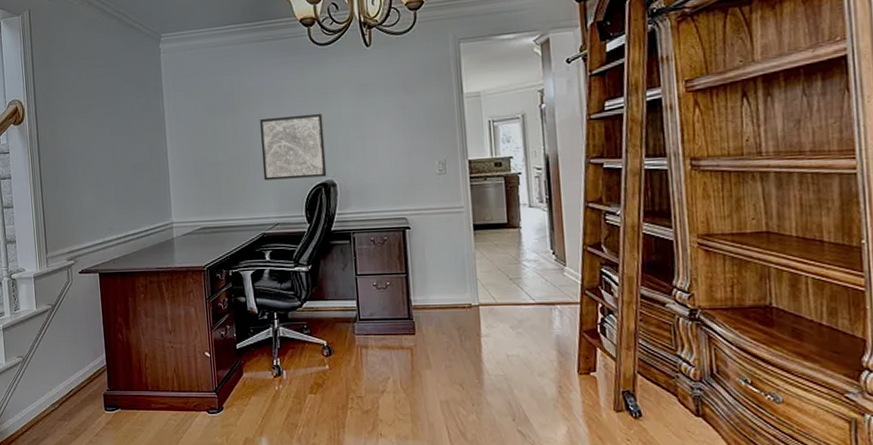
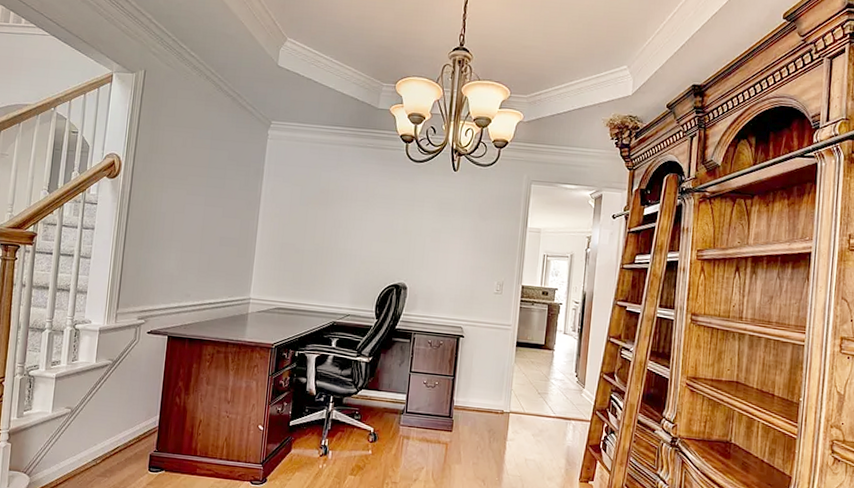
wall art: present [259,113,327,181] -> none [343,216,406,279]

